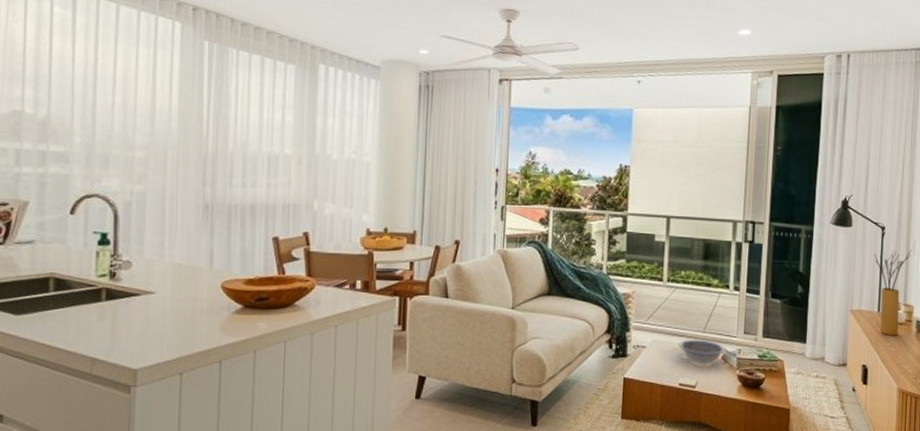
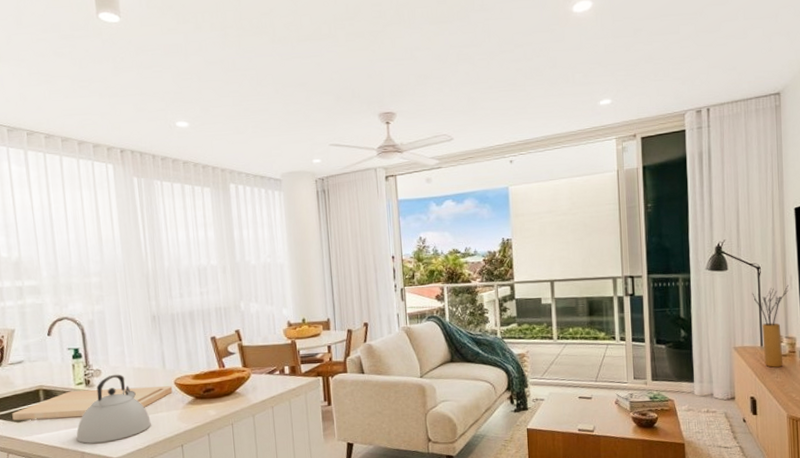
cutting board: none [9,283,218,316] -> present [12,386,173,421]
kettle: none [88,268,186,349] -> present [76,374,151,444]
decorative bowl: present [679,339,726,368] -> none [574,388,619,413]

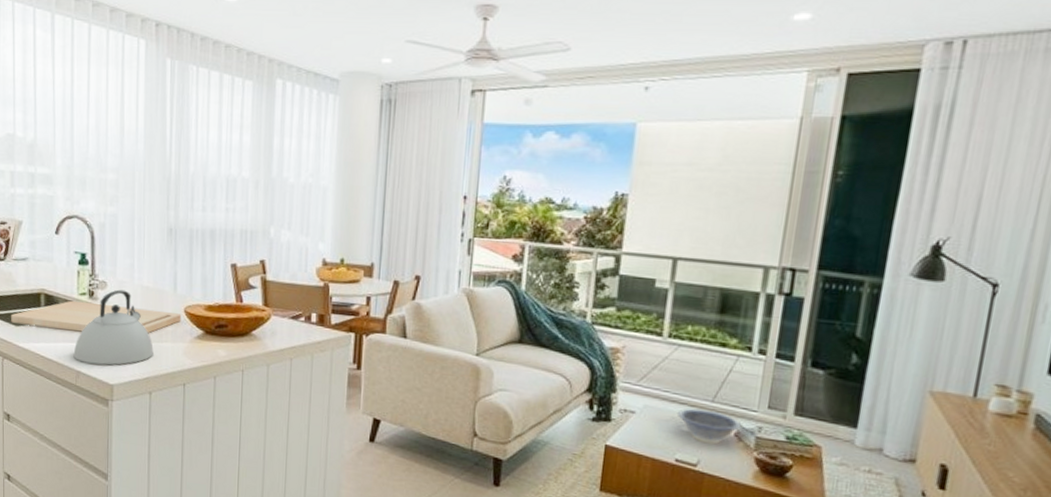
decorative bowl: none [574,388,619,413] -> present [678,408,742,445]
vase: present [752,285,789,368] -> none [973,316,1039,431]

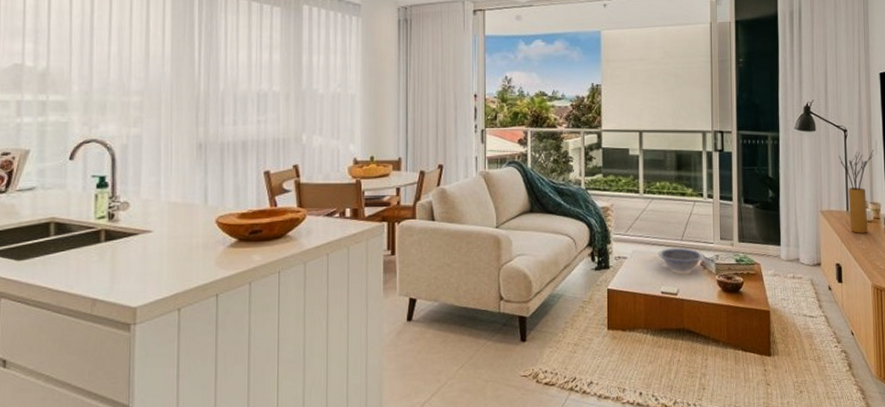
cutting board: present [11,300,182,334] -> none [12,224,213,258]
kettle: present [73,289,154,366] -> none [89,208,183,289]
vase: none [973,316,1039,431] -> present [839,149,874,234]

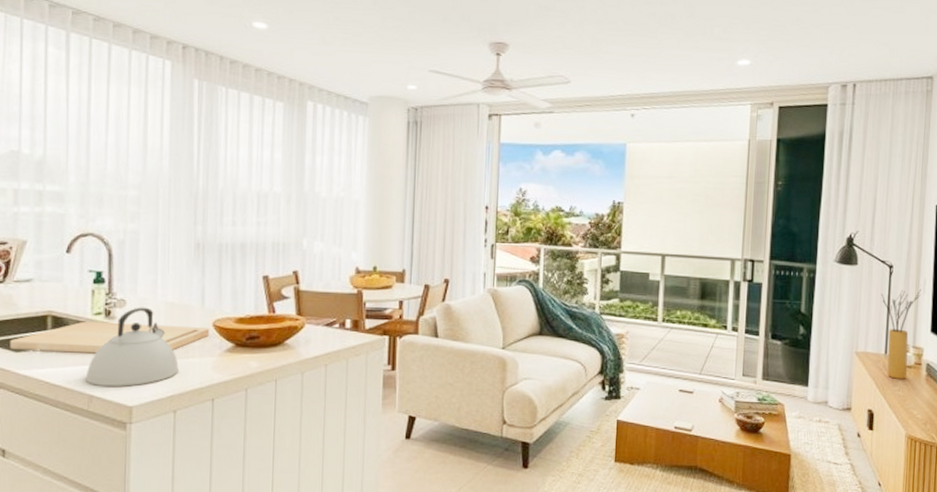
cutting board: none [12,224,213,258] -> present [10,321,210,354]
kettle: none [89,208,183,289] -> present [85,307,179,387]
decorative bowl: present [658,247,704,275] -> none [674,381,724,411]

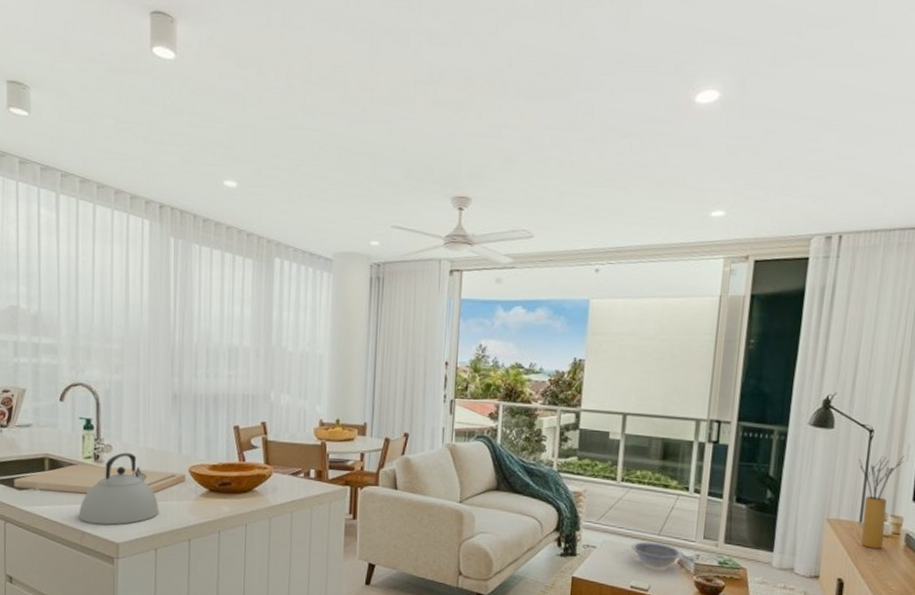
decorative bowl: none [674,381,724,411] -> present [631,541,683,572]

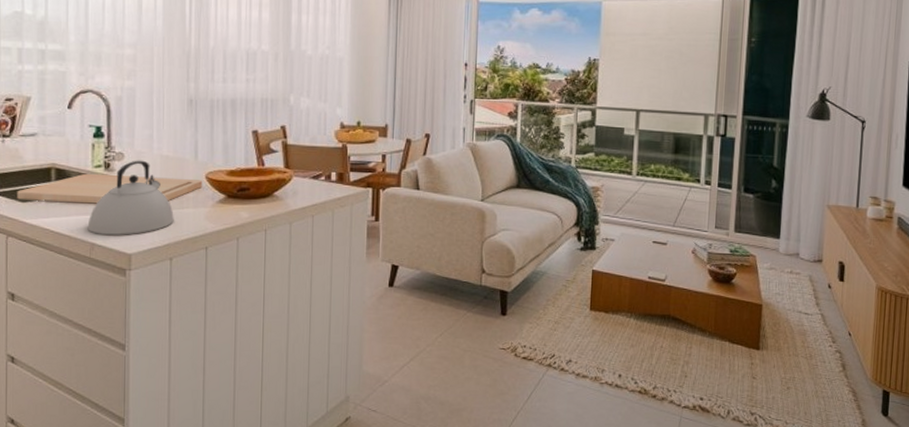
decorative bowl: present [631,541,683,572] -> none [648,233,697,262]
vase: present [858,455,904,549] -> none [853,144,894,232]

